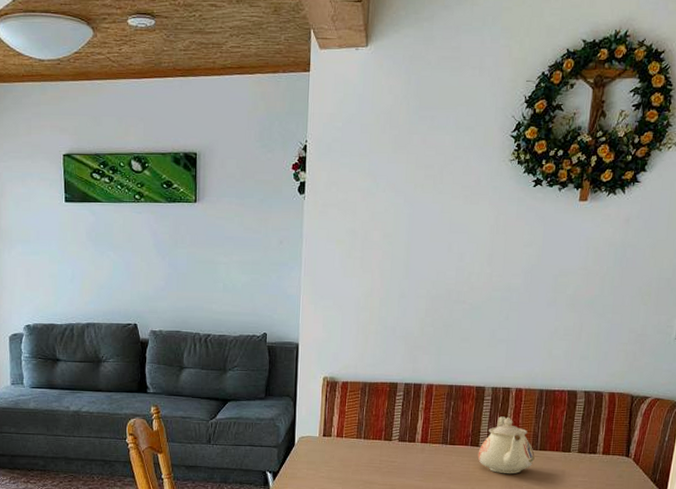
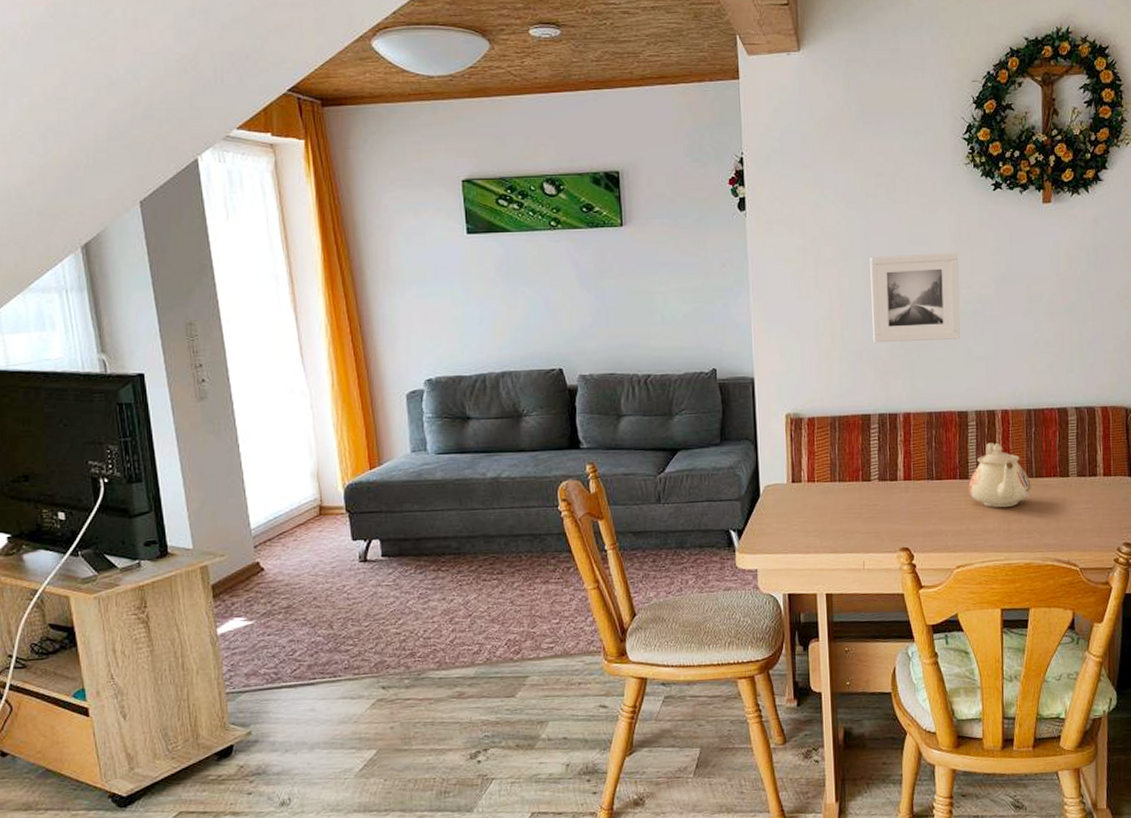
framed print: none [407,242,493,322] -> present [870,252,960,343]

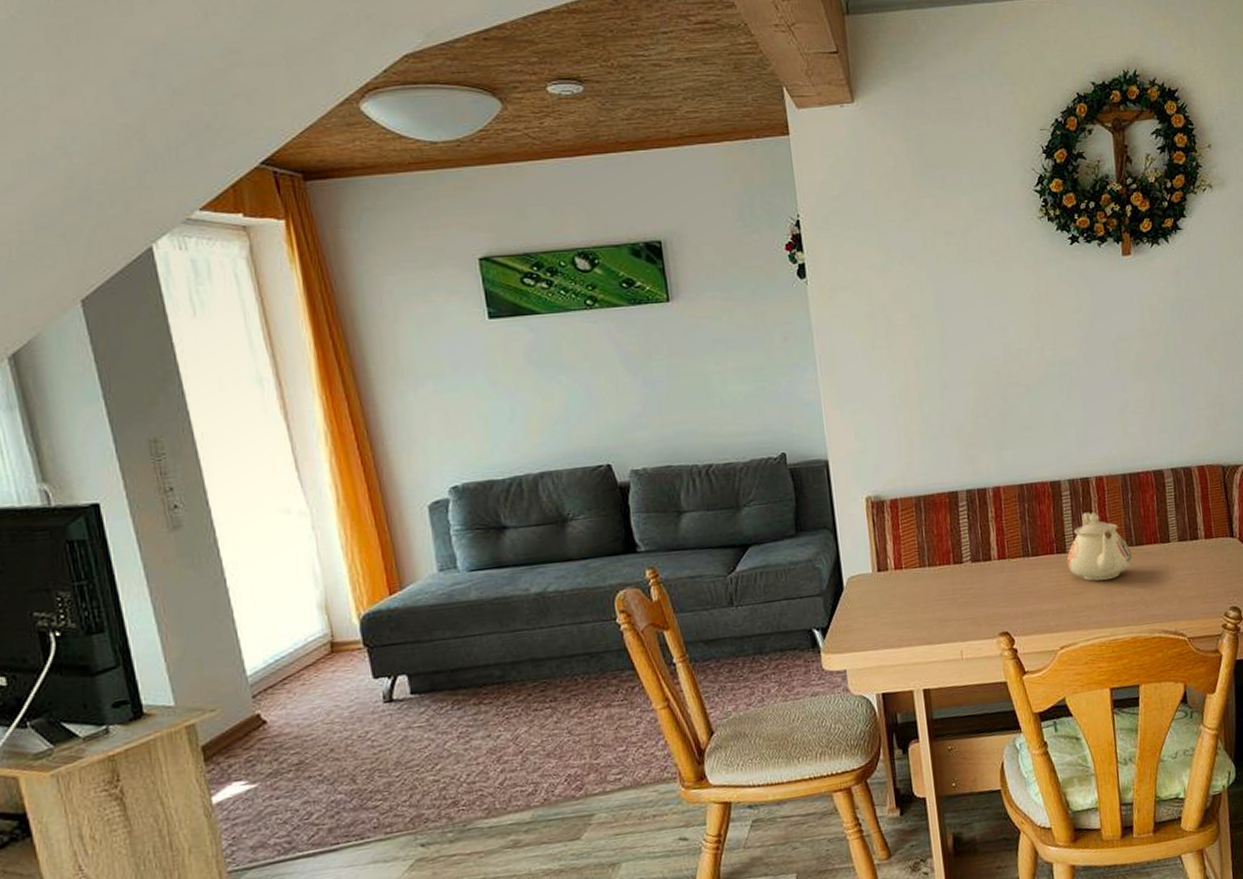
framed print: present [870,252,960,343] -> none [945,312,1047,414]

